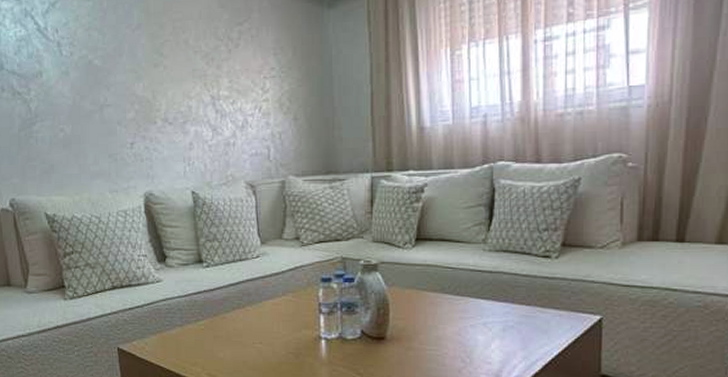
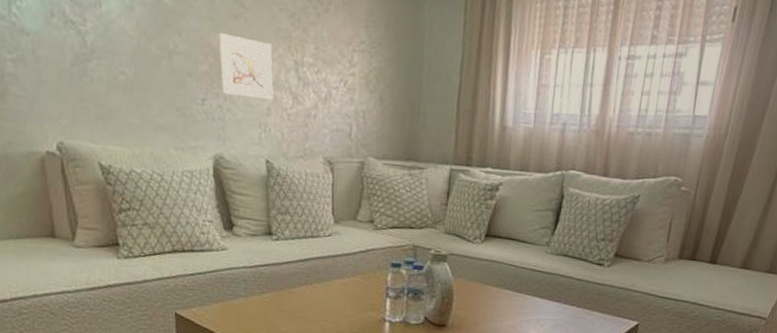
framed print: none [142,82,194,136] -> present [219,33,274,100]

